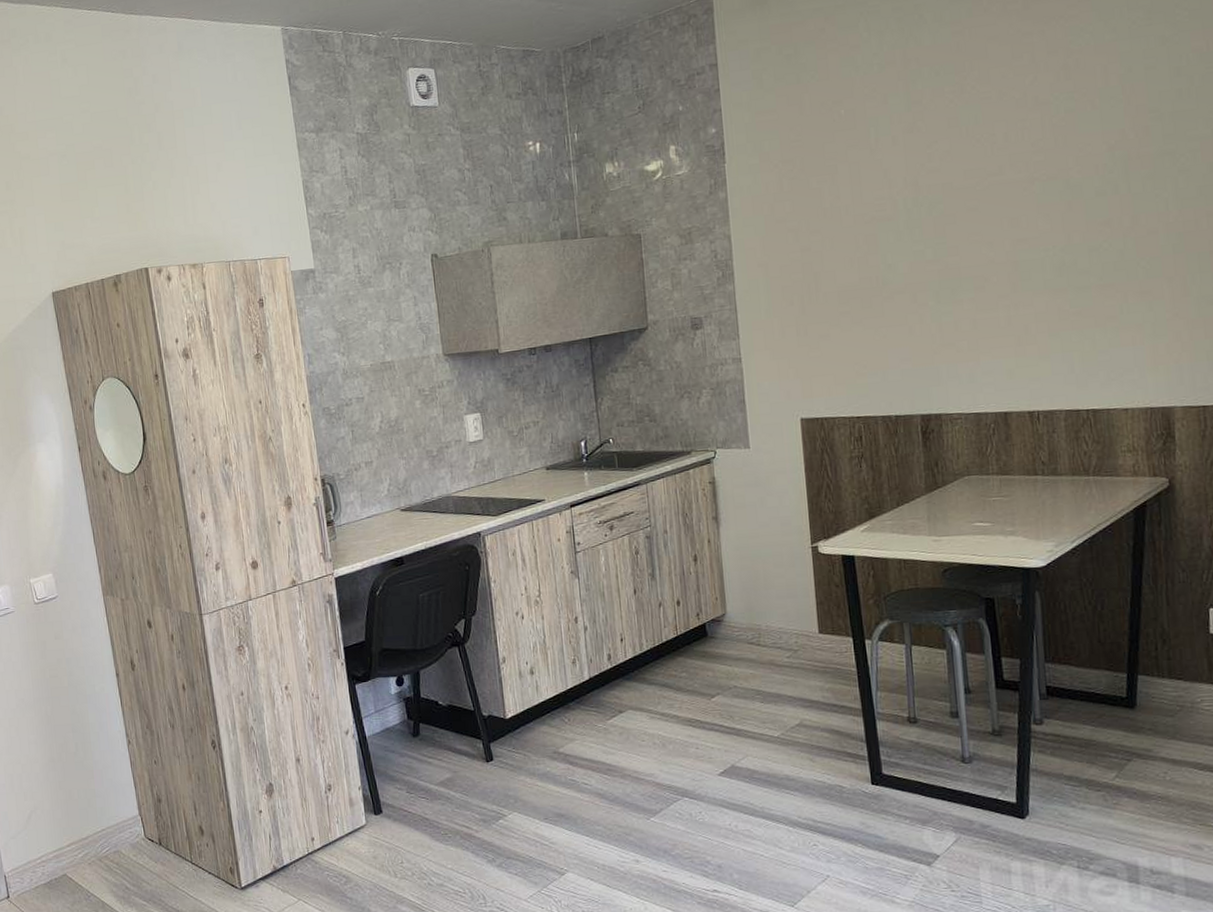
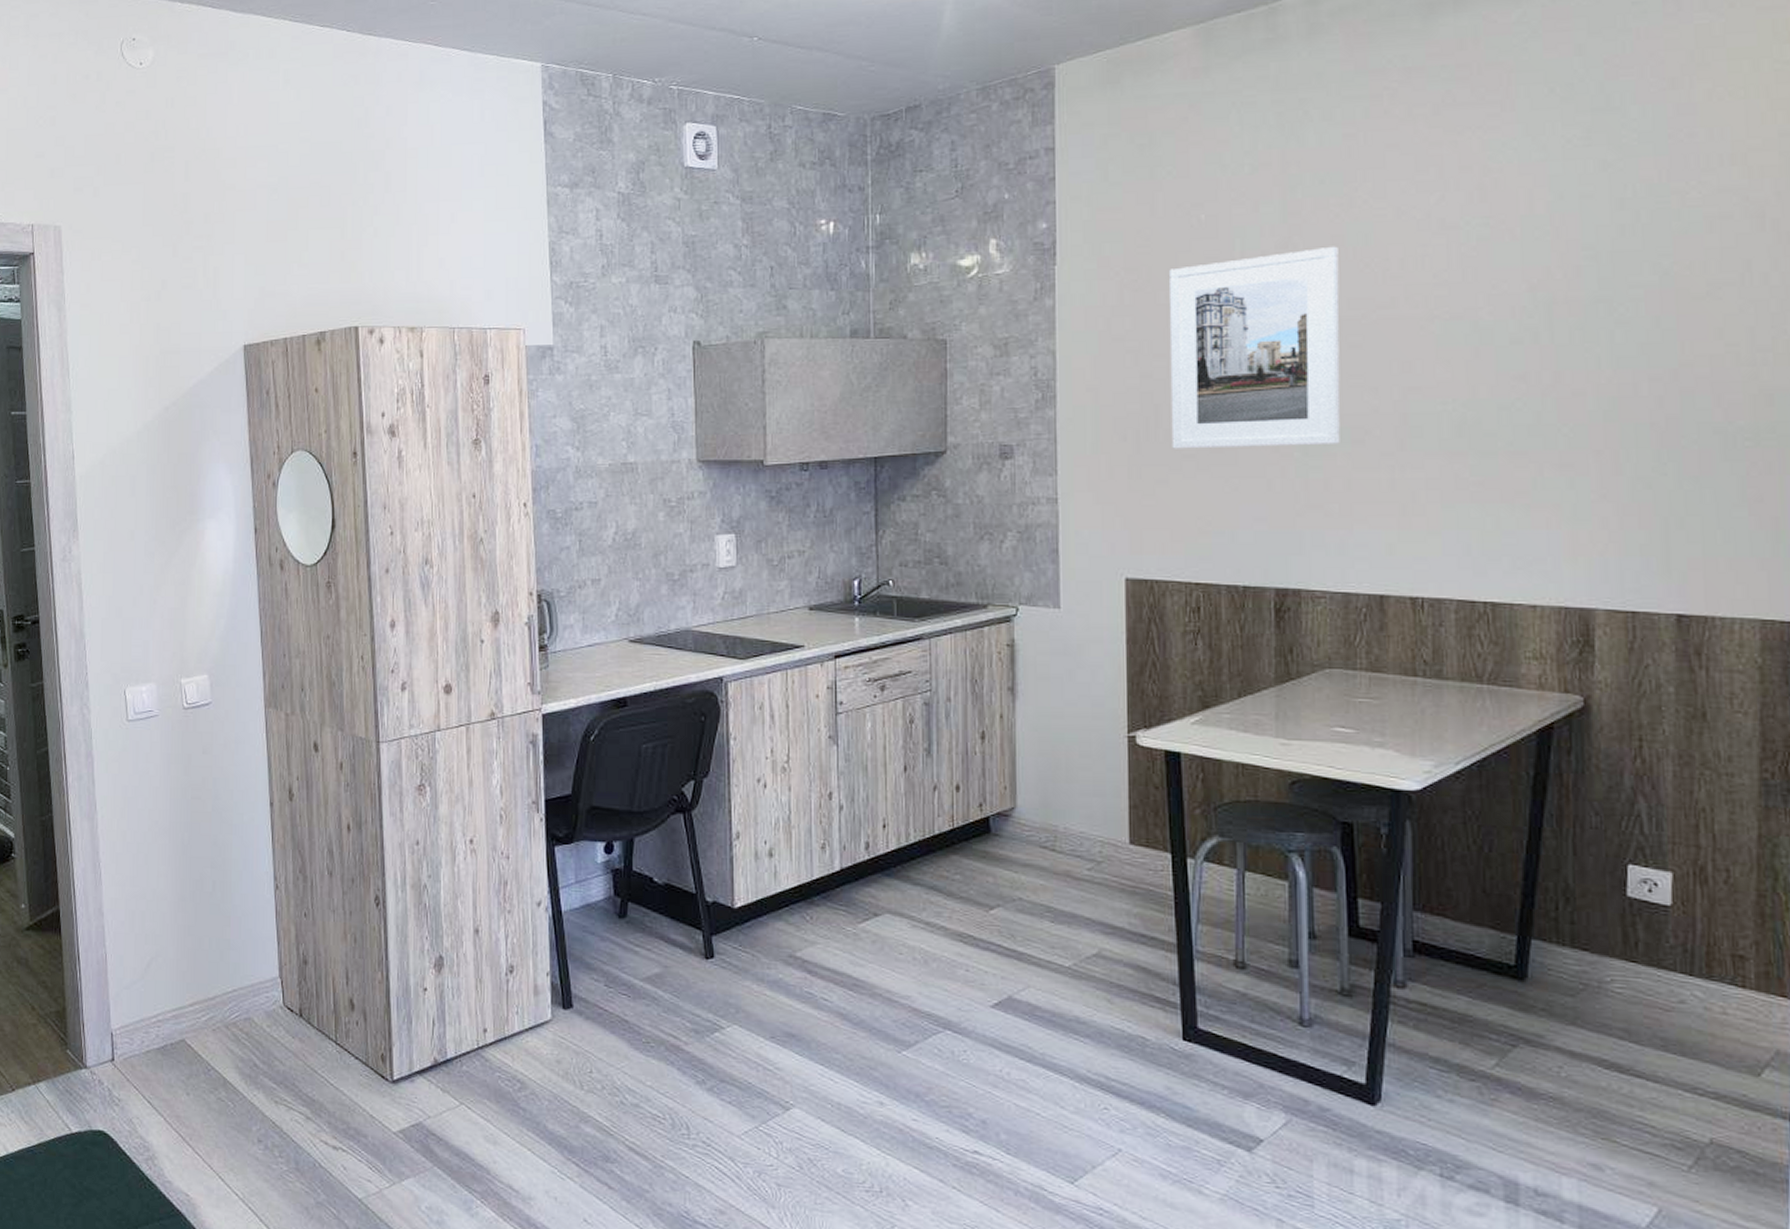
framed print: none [818,127,965,308] -> present [1169,246,1340,449]

